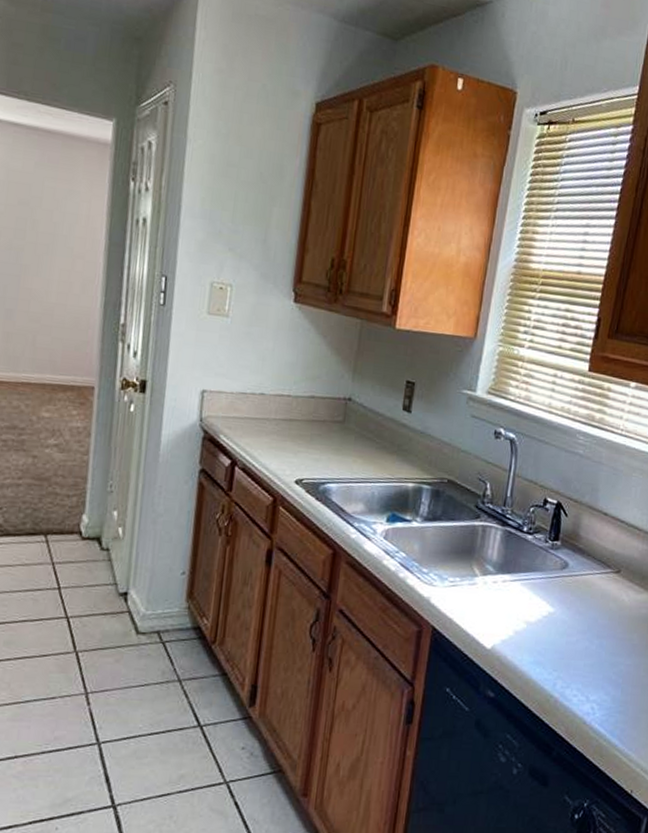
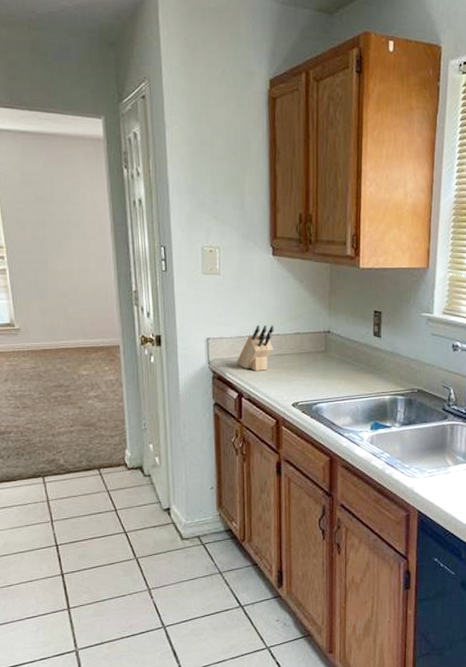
knife block: none [233,381,286,437] -> present [236,325,275,371]

